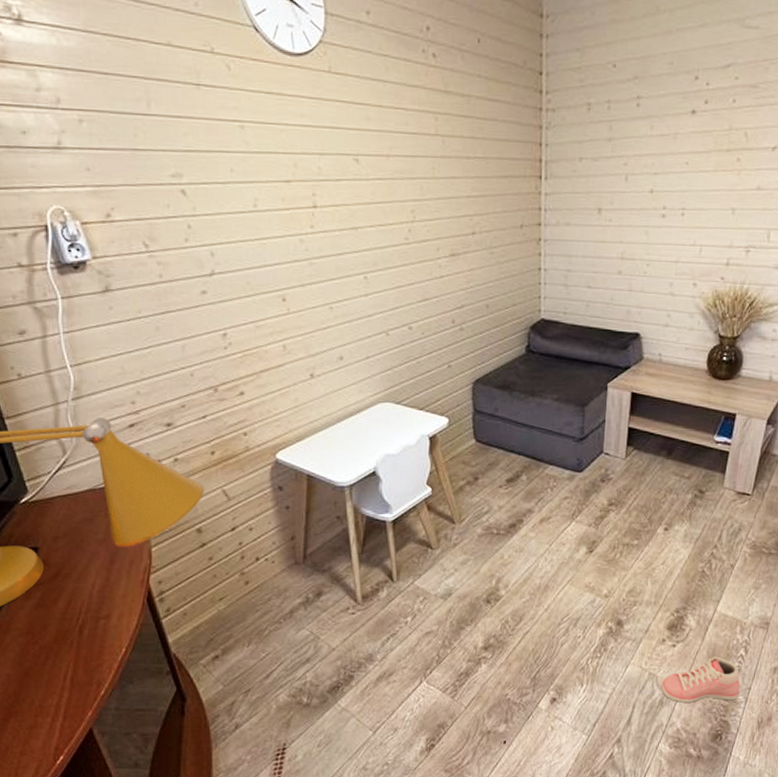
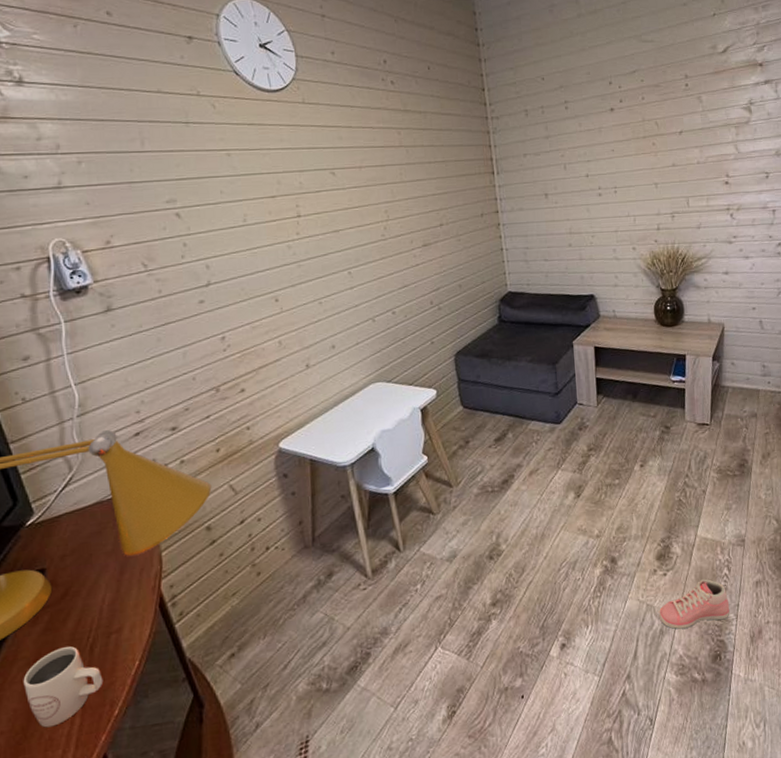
mug: none [16,624,91,696] -> present [23,646,104,728]

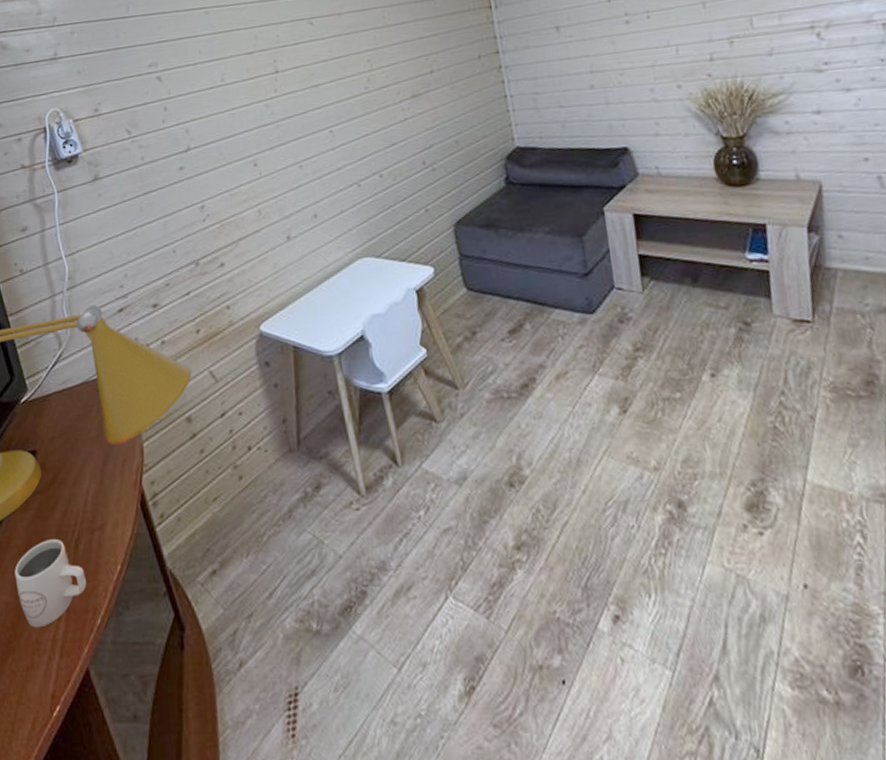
sneaker: present [659,579,730,629] -> none [756,547,872,618]

